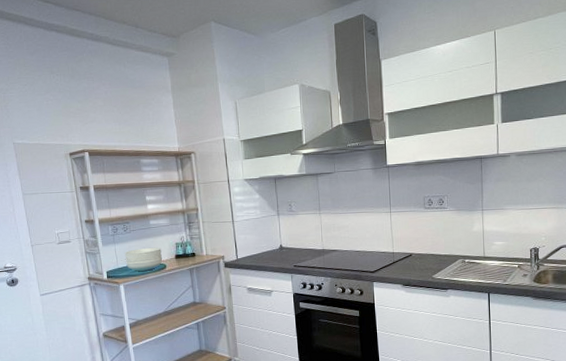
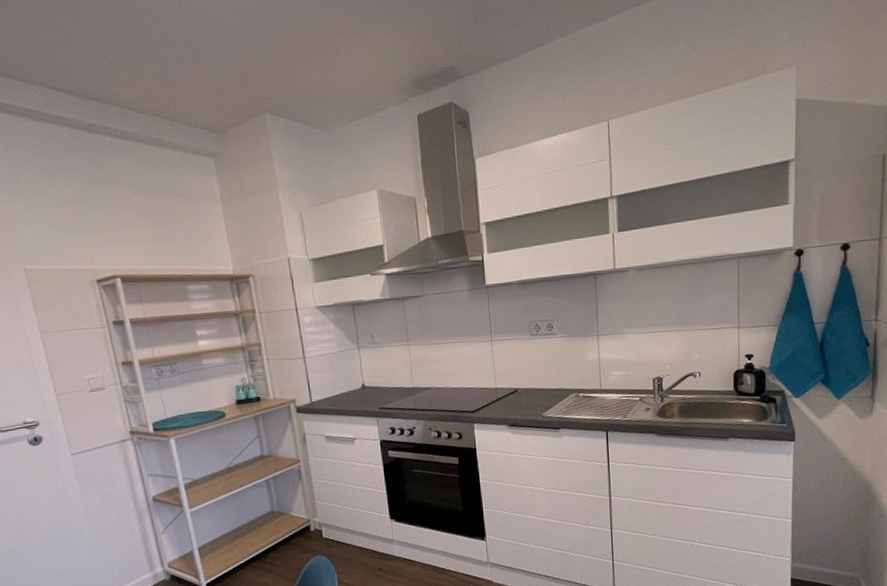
bowl: present [123,247,163,271] -> none [172,391,221,422]

